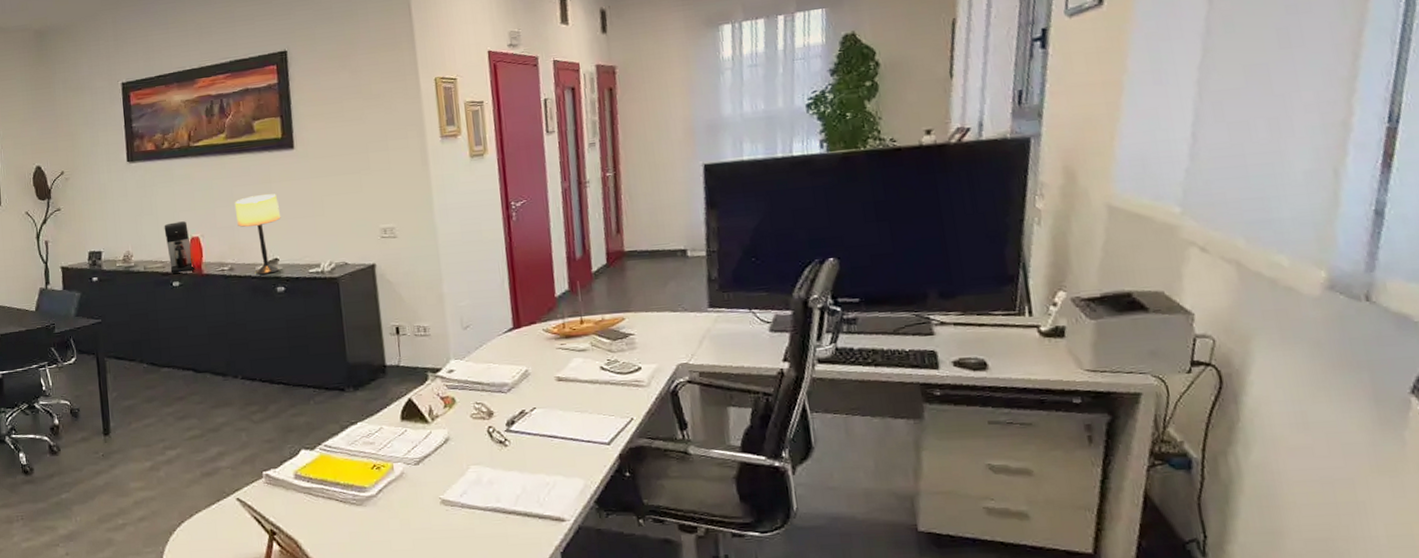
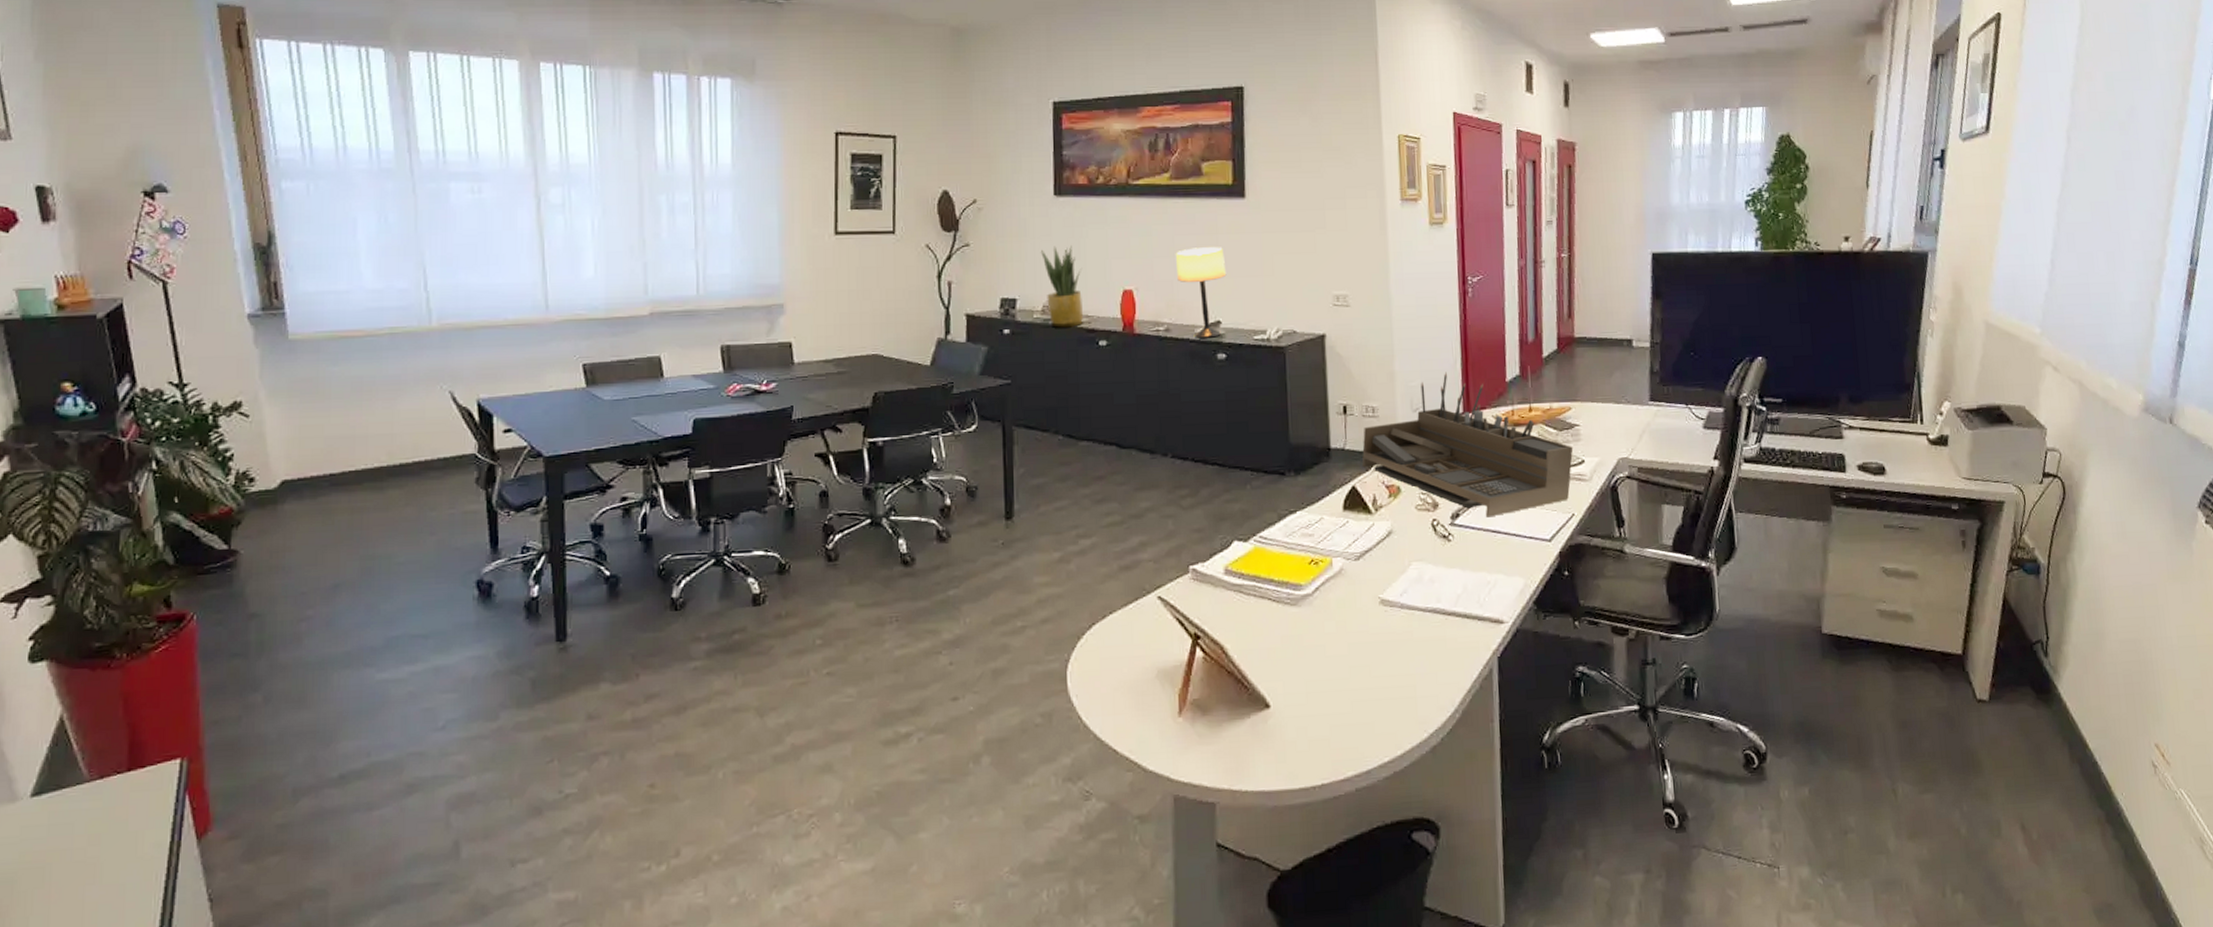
planter: none [119,203,159,274] -> present [1041,246,1084,328]
coffee maker: present [164,221,196,274] -> none [1092,270,1126,331]
desk organizer: none [416,291,629,424] -> present [1362,372,1574,518]

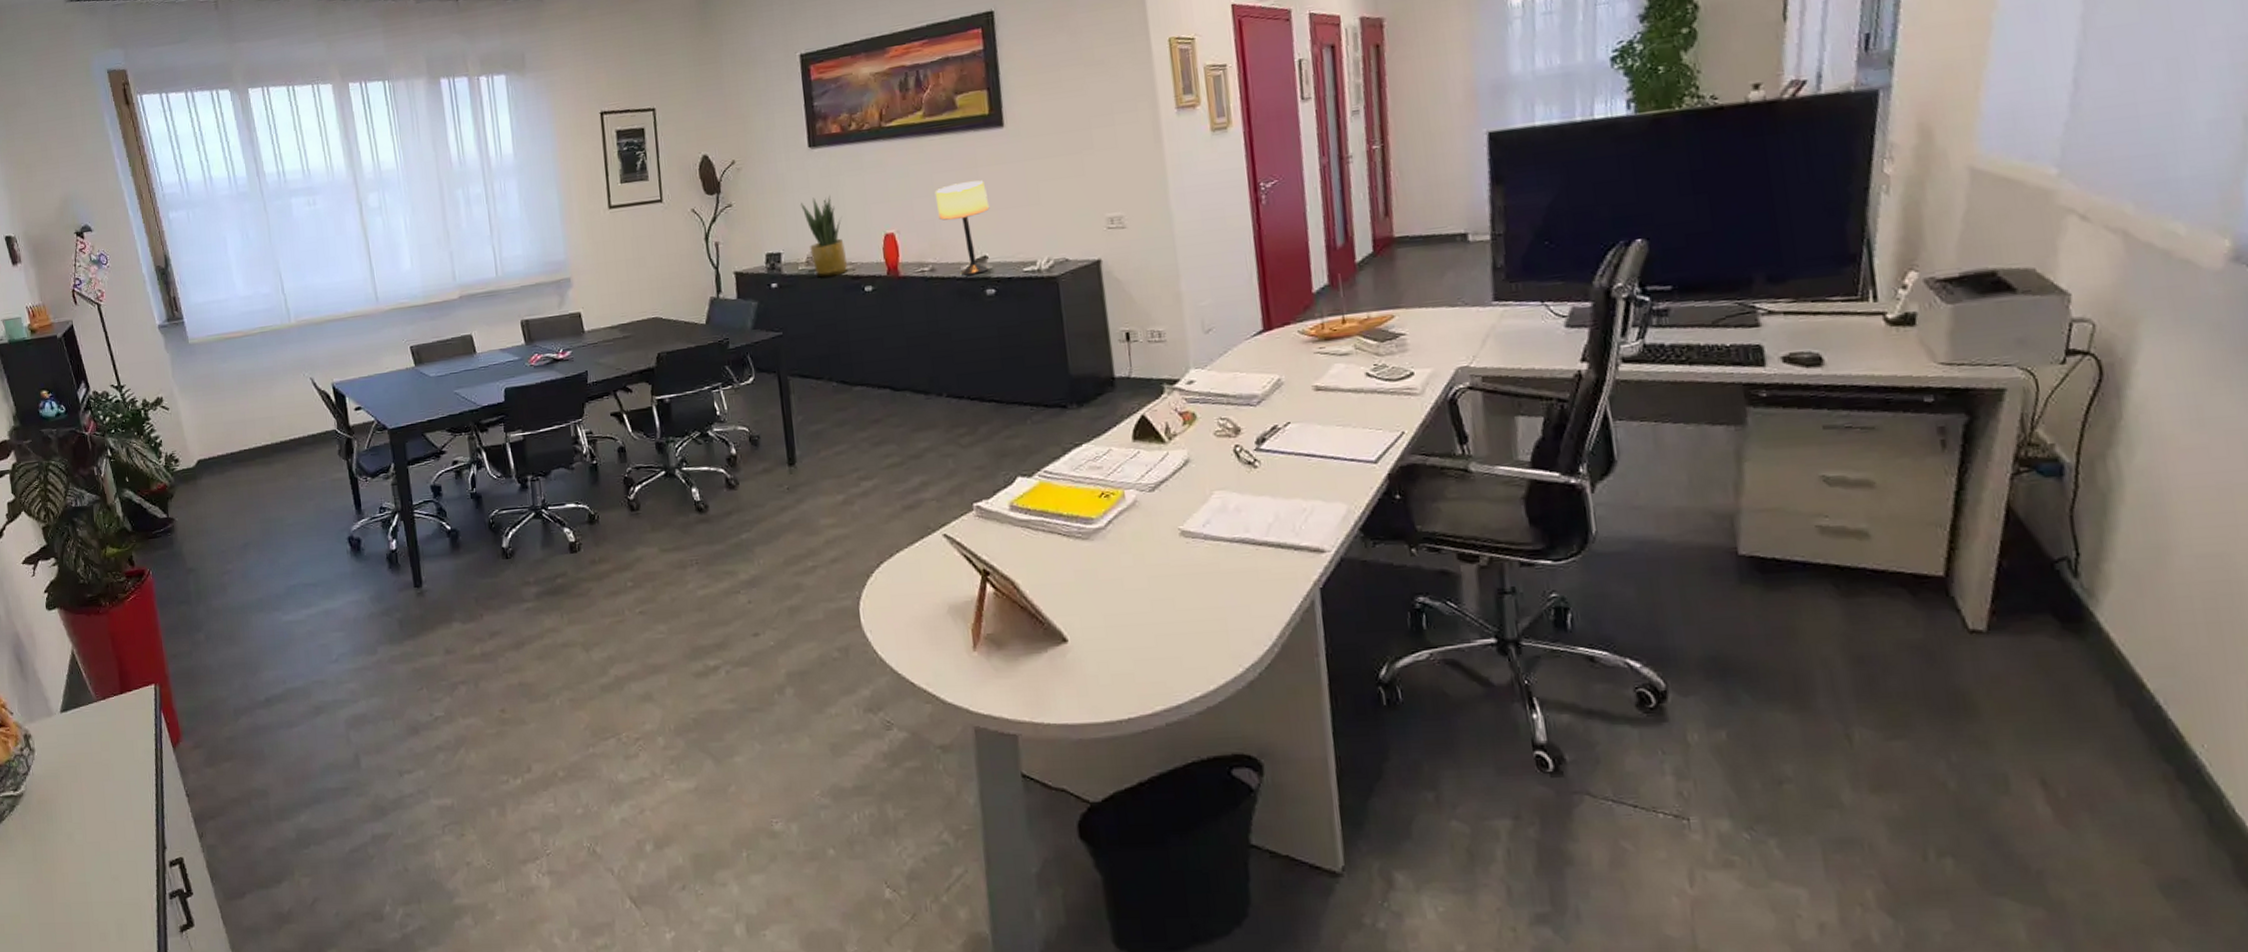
desk organizer: present [1362,372,1574,518] -> none [1150,288,1399,441]

